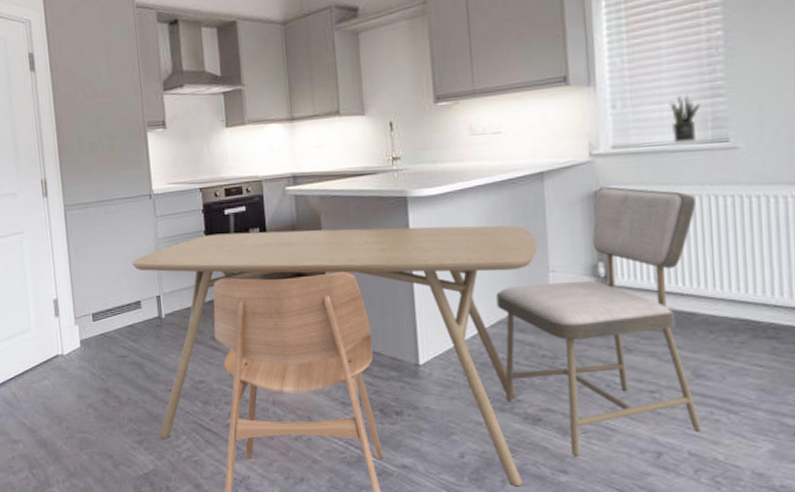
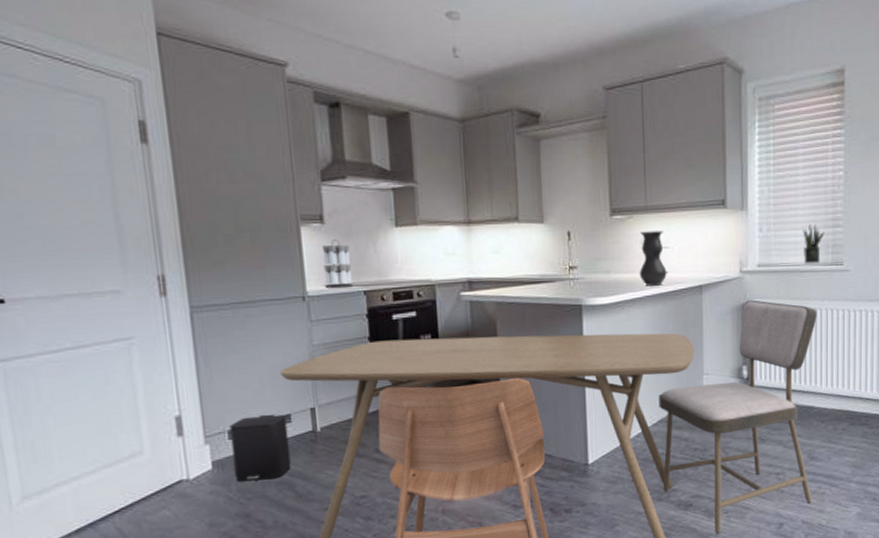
pedal bin: none [93,300,142,360] -> present [229,414,292,482]
spice rack: none [165,141,190,187] -> present [322,238,352,289]
vase: none [468,115,501,175] -> present [639,231,667,286]

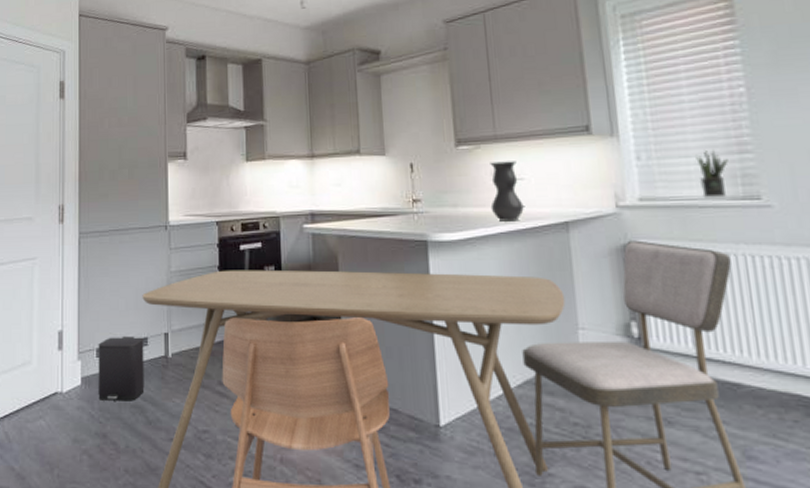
spice rack: present [322,238,352,289] -> none [184,172,207,219]

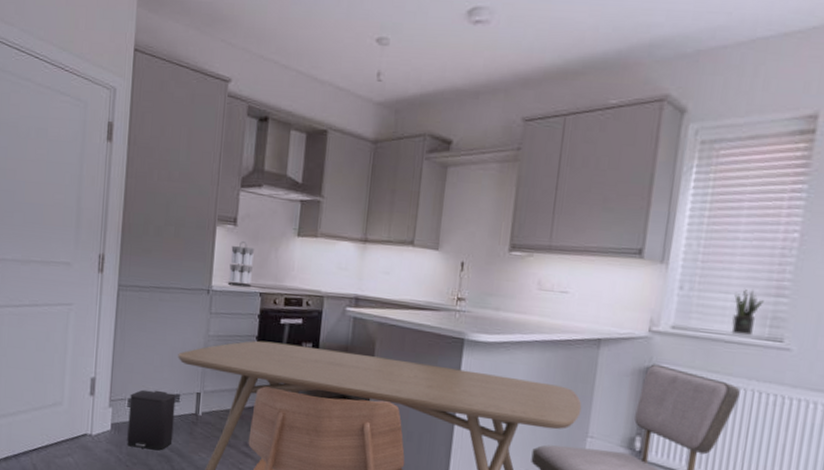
spice rack: none [184,172,207,219] -> present [228,240,254,288]
vase: present [490,161,524,222] -> none [531,271,565,332]

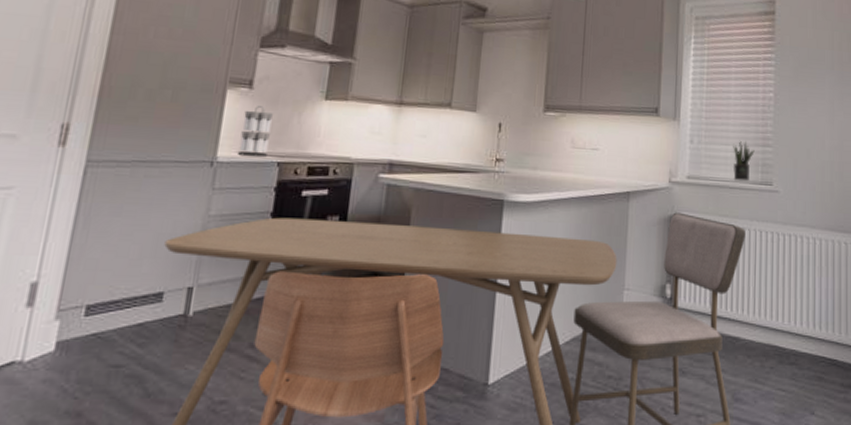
pedal bin: present [127,389,176,451] -> none [78,289,158,370]

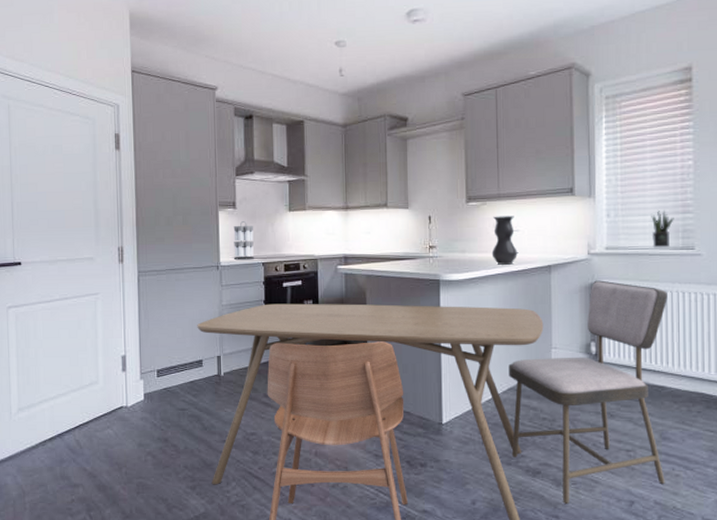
vase: none [566,130,595,188] -> present [491,216,518,265]

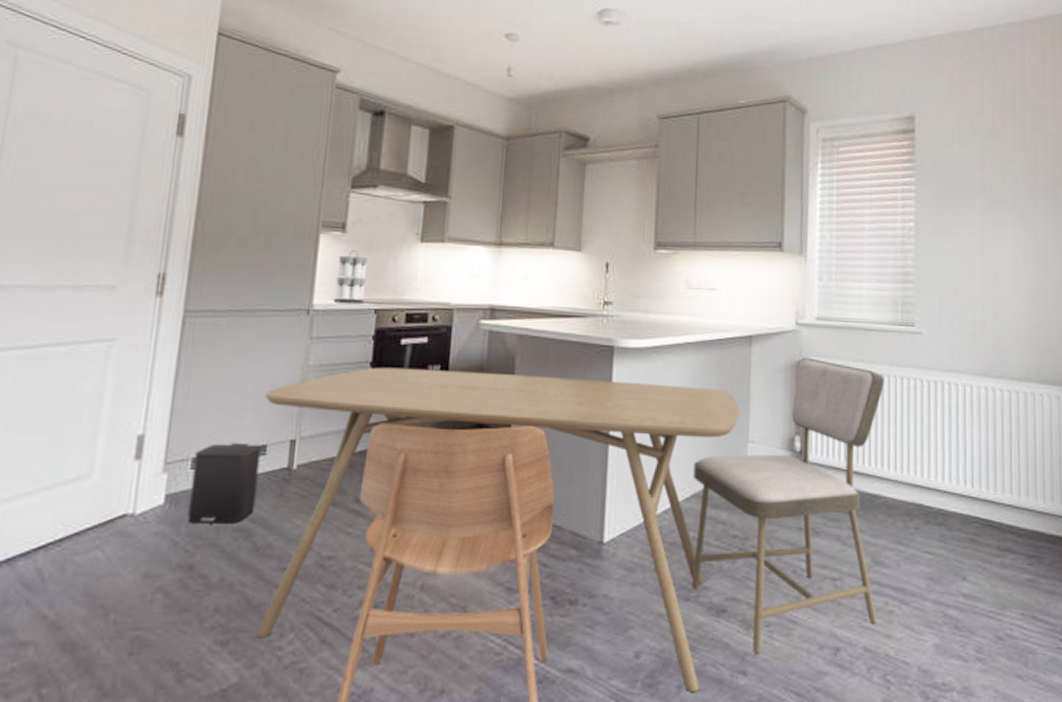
pedal bin: none [158,359,200,412] -> present [187,442,262,524]
vase: present [491,216,518,265] -> none [681,269,713,332]
potted plant: present [651,209,674,248] -> none [868,276,893,323]

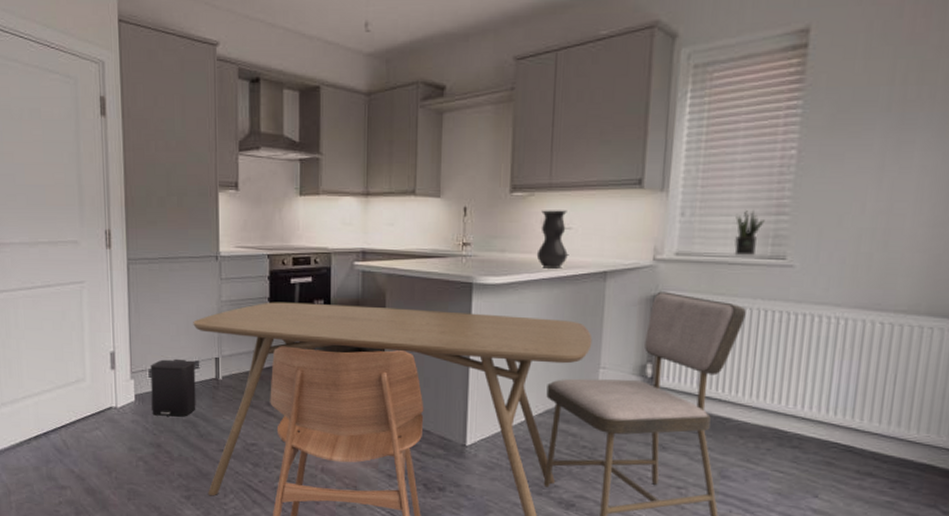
spice rack: present [334,249,367,305] -> none [235,204,258,251]
vase: none [681,269,713,332] -> present [536,210,568,269]
potted plant: none [868,276,893,323] -> present [734,209,765,256]

